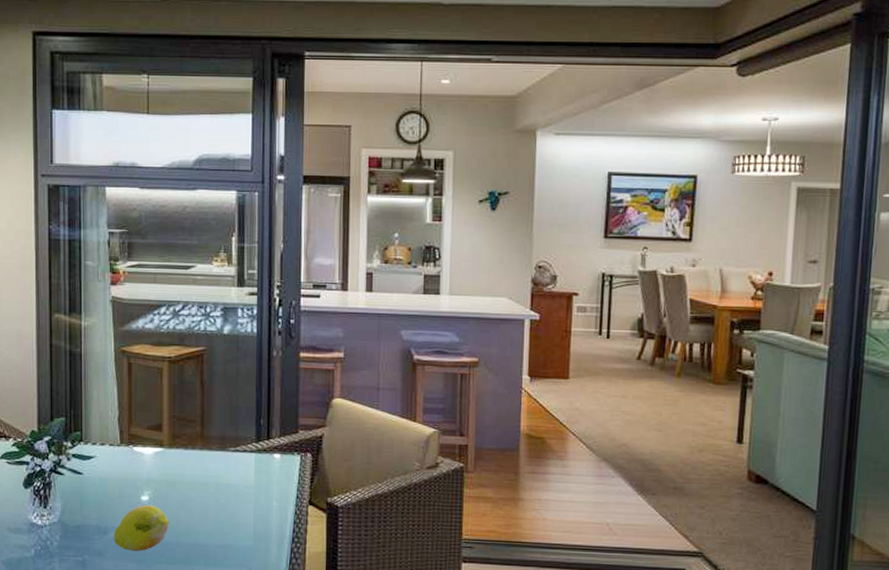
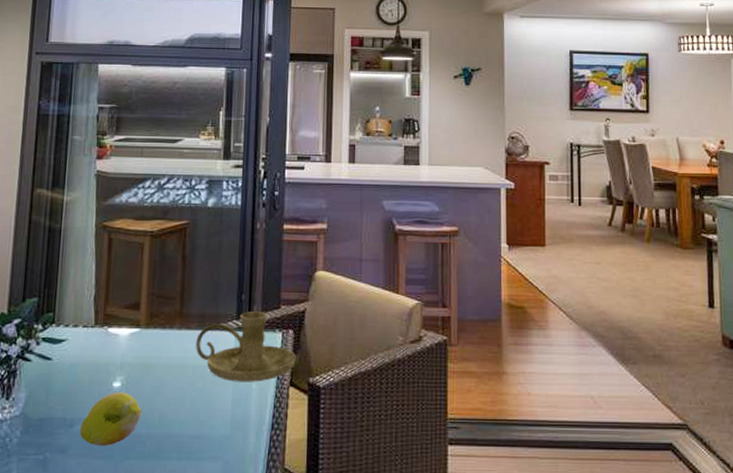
candle holder: none [218,435,315,500] -> present [196,312,296,382]

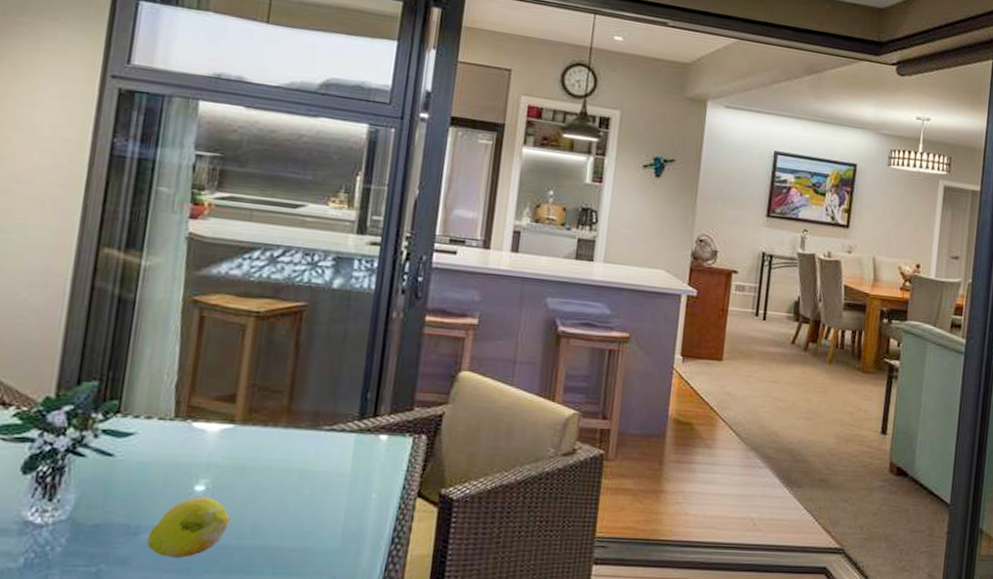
candle holder: present [196,312,296,382] -> none [304,412,428,492]

